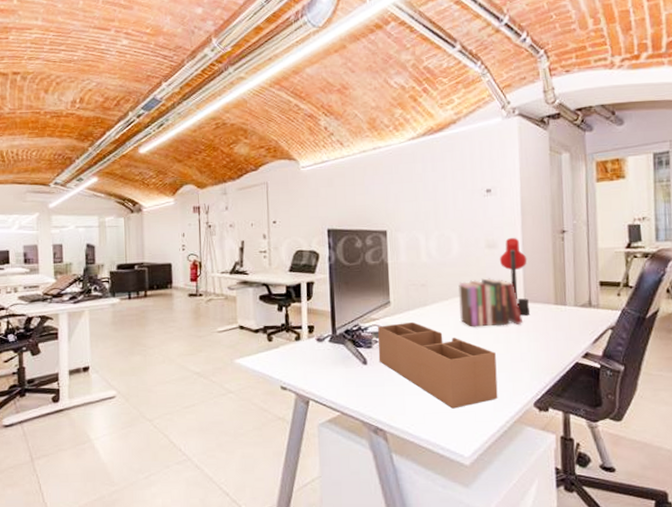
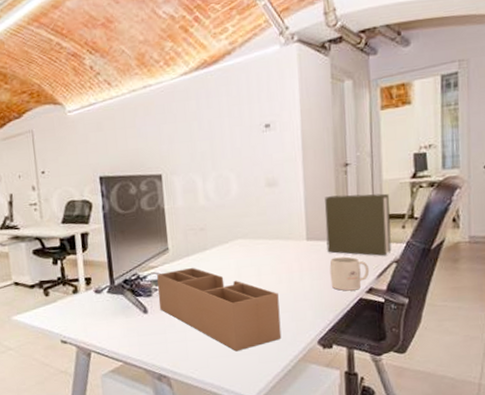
books: present [458,278,524,327] -> none [238,218,306,269]
desk lamp: present [499,237,529,316] -> none [280,173,312,254]
binder: none [542,260,607,322] -> present [325,193,392,256]
mug: none [546,320,586,355] -> present [329,256,370,291]

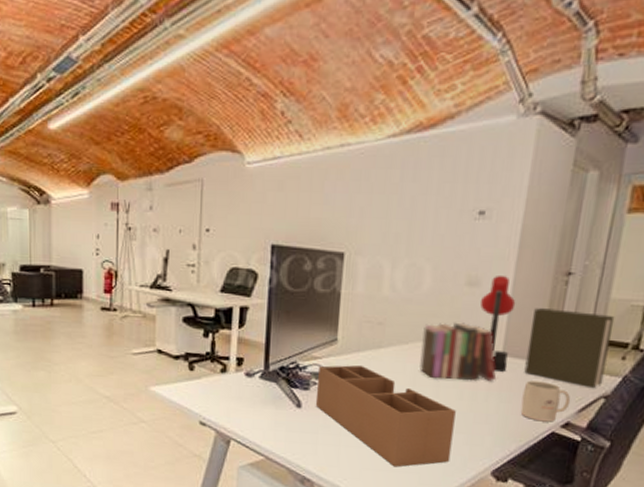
books: none [238,218,306,269] -> present [419,322,497,382]
desk lamp: none [280,173,312,254] -> present [479,274,516,372]

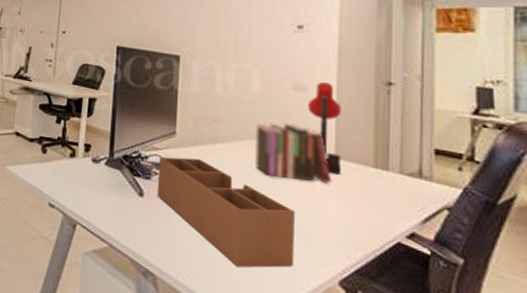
mug: present [520,380,571,422] -> none [361,185,413,232]
binder: present [524,308,615,389] -> none [359,114,443,199]

